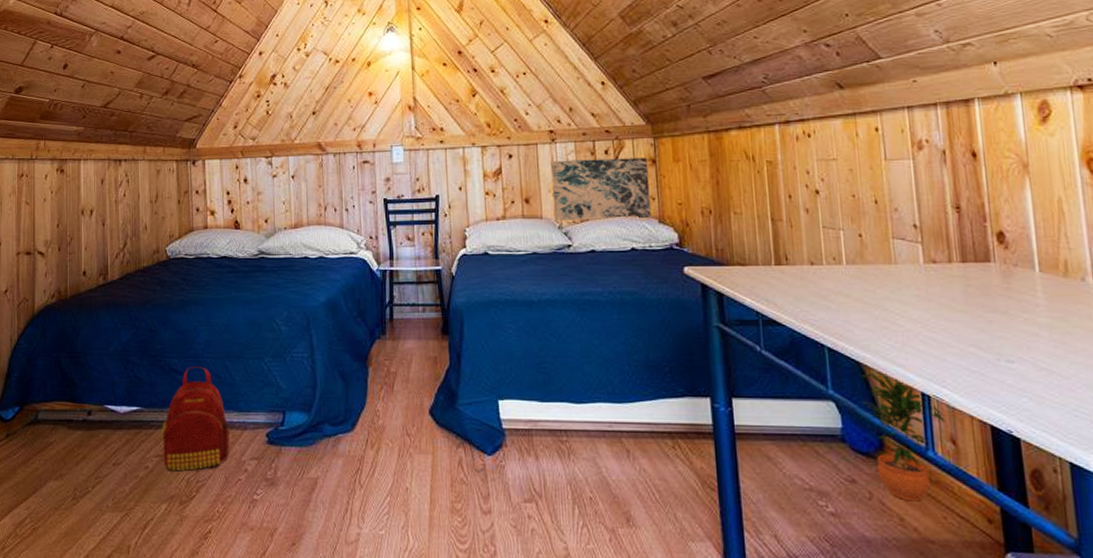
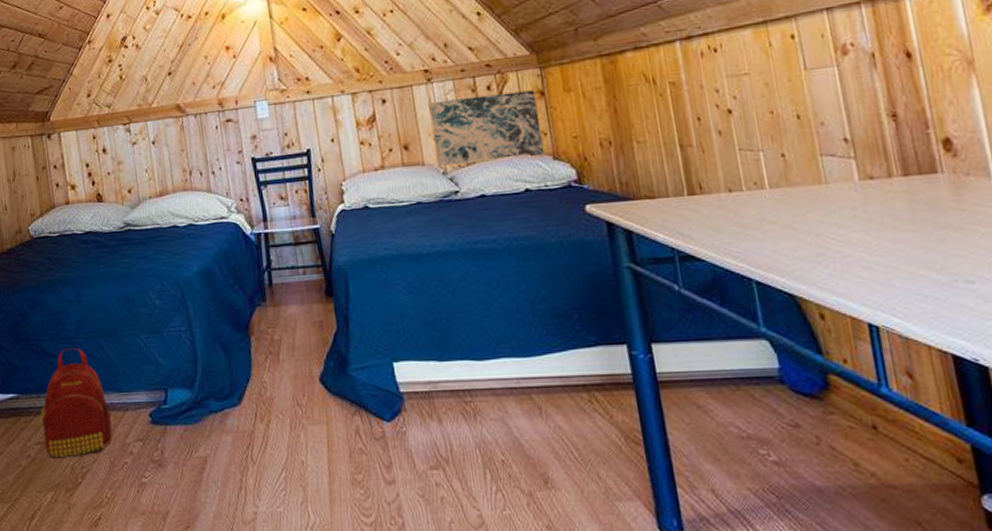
potted plant: present [860,373,945,502] -> none [797,305,898,444]

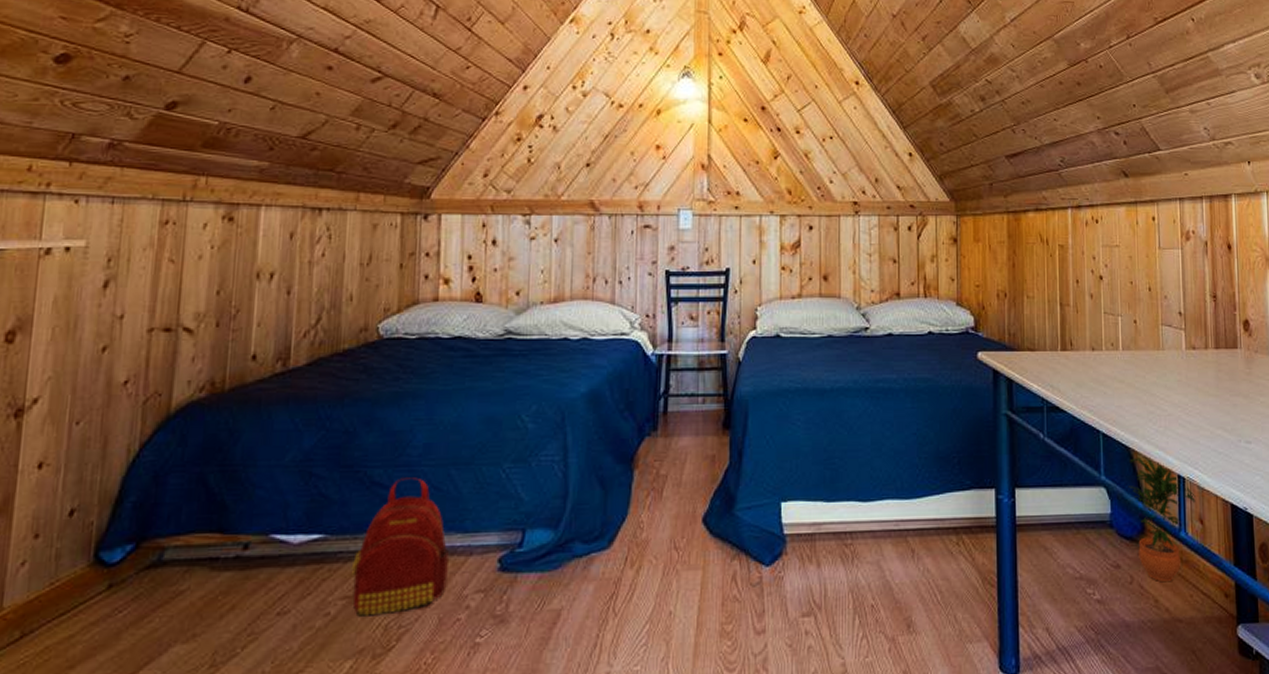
wall art: present [428,90,545,166] -> none [852,235,950,301]
potted plant: none [797,305,898,444] -> present [1127,457,1196,583]

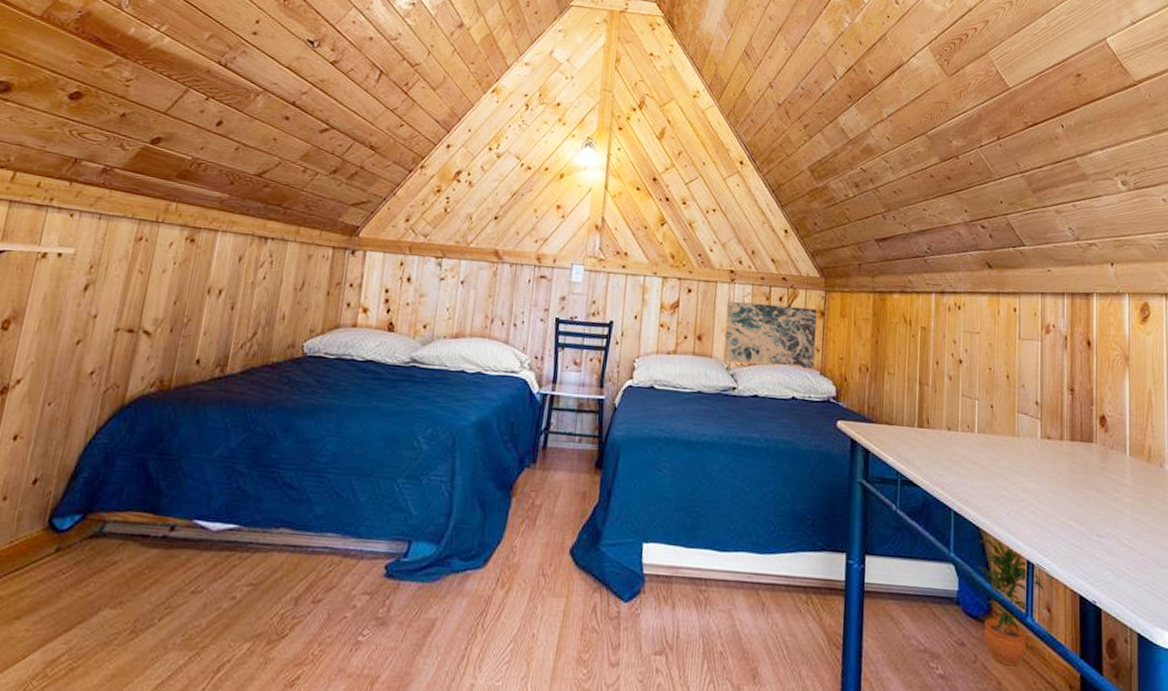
backpack: present [351,477,449,617] -> none [256,481,343,605]
wall art: none [852,235,950,301] -> present [724,300,818,370]

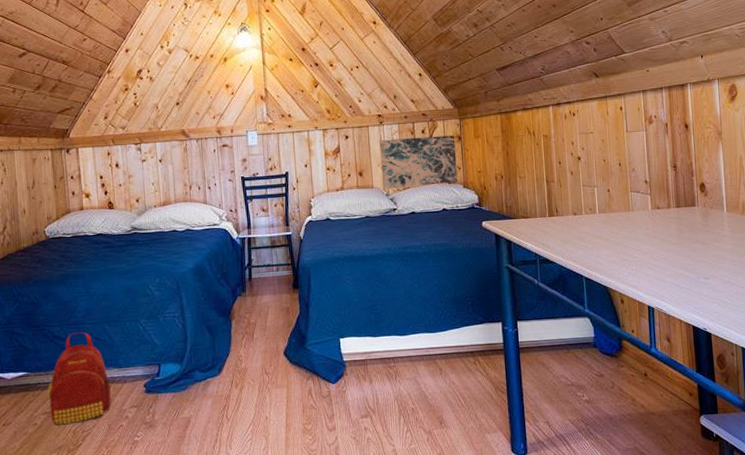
backpack: none [256,481,343,605] -> present [47,332,111,425]
potted plant: present [976,539,1044,666] -> none [607,294,663,386]

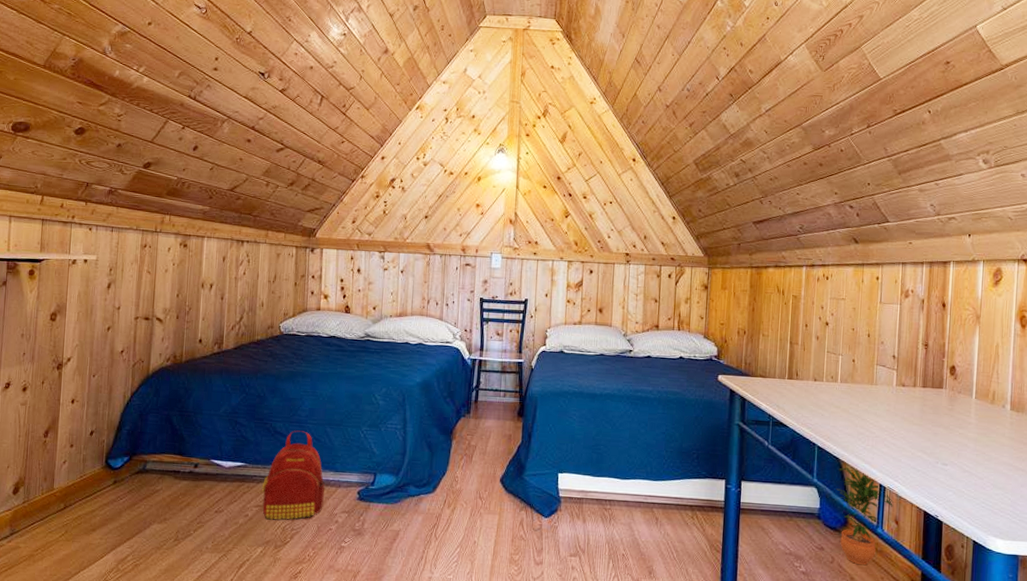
wall art: present [379,135,458,189] -> none [622,279,702,334]
potted plant: none [607,294,663,386] -> present [835,467,893,566]

